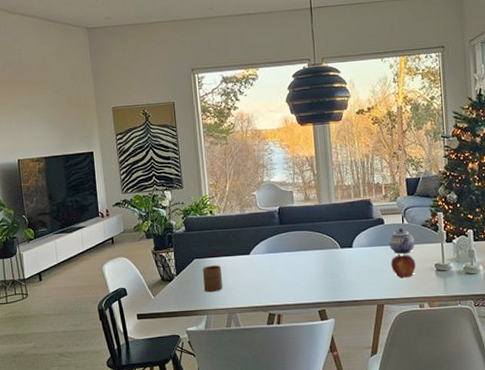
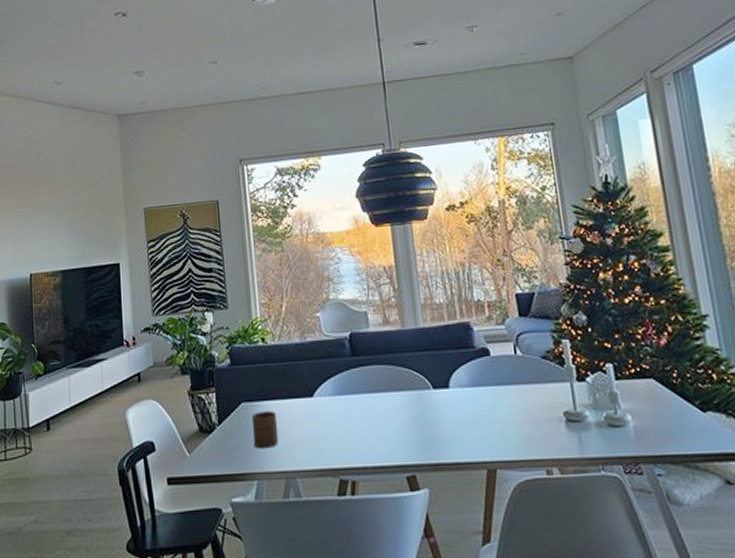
teapot: present [389,228,414,254] -> none [498,361,534,398]
fruit: present [391,253,416,279] -> none [502,396,537,432]

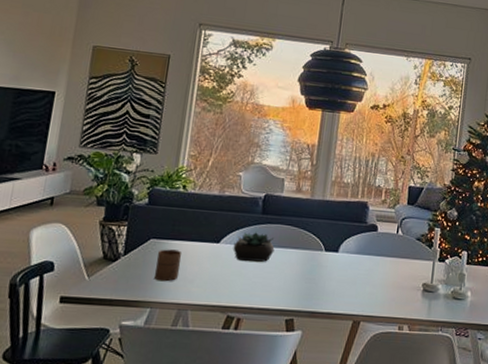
succulent plant: none [328,378,375,415] -> present [233,232,275,262]

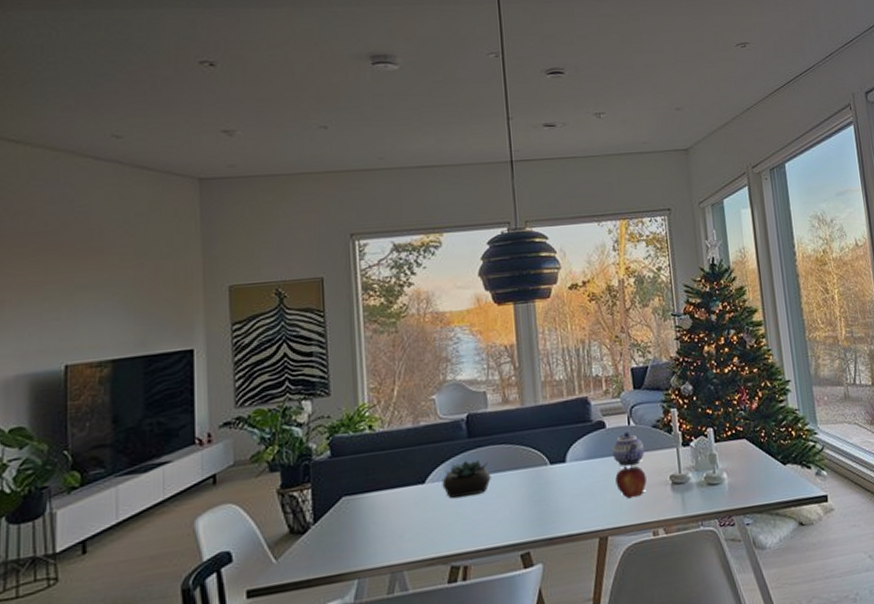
cup: present [153,249,182,282] -> none [353,502,385,545]
fruit: none [376,266,403,295] -> present [615,465,647,499]
teapot: none [379,238,406,268] -> present [612,431,644,466]

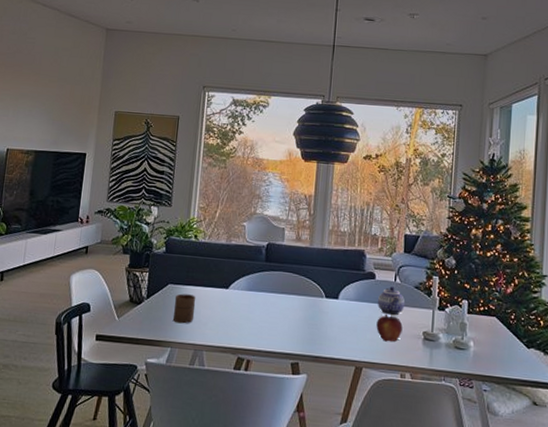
cup: none [353,502,385,545] -> present [172,293,196,324]
succulent plant: present [442,460,491,499] -> none [240,279,279,307]

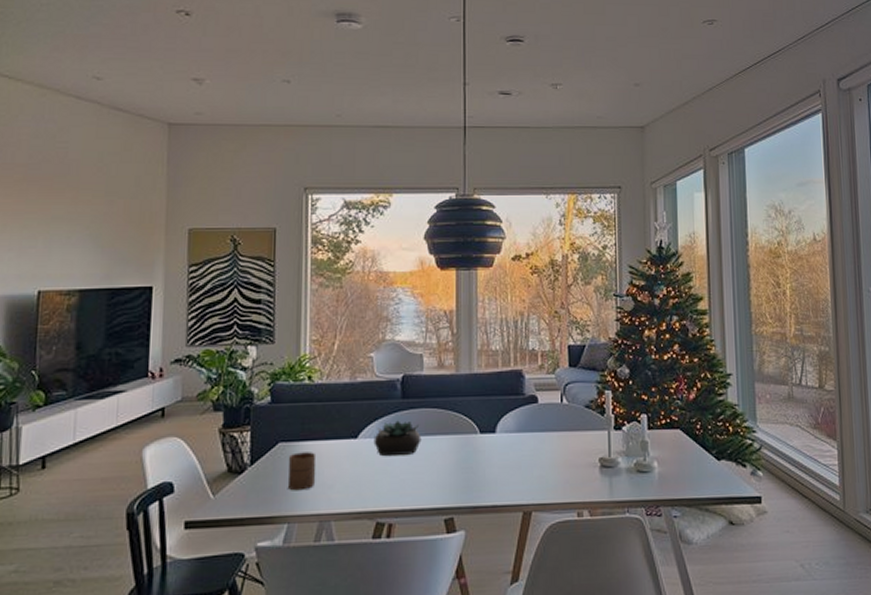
succulent plant: none [240,279,279,307] -> present [373,420,422,457]
fruit: present [376,314,403,342] -> none [544,443,575,477]
teapot: present [378,286,405,315] -> none [543,409,574,444]

